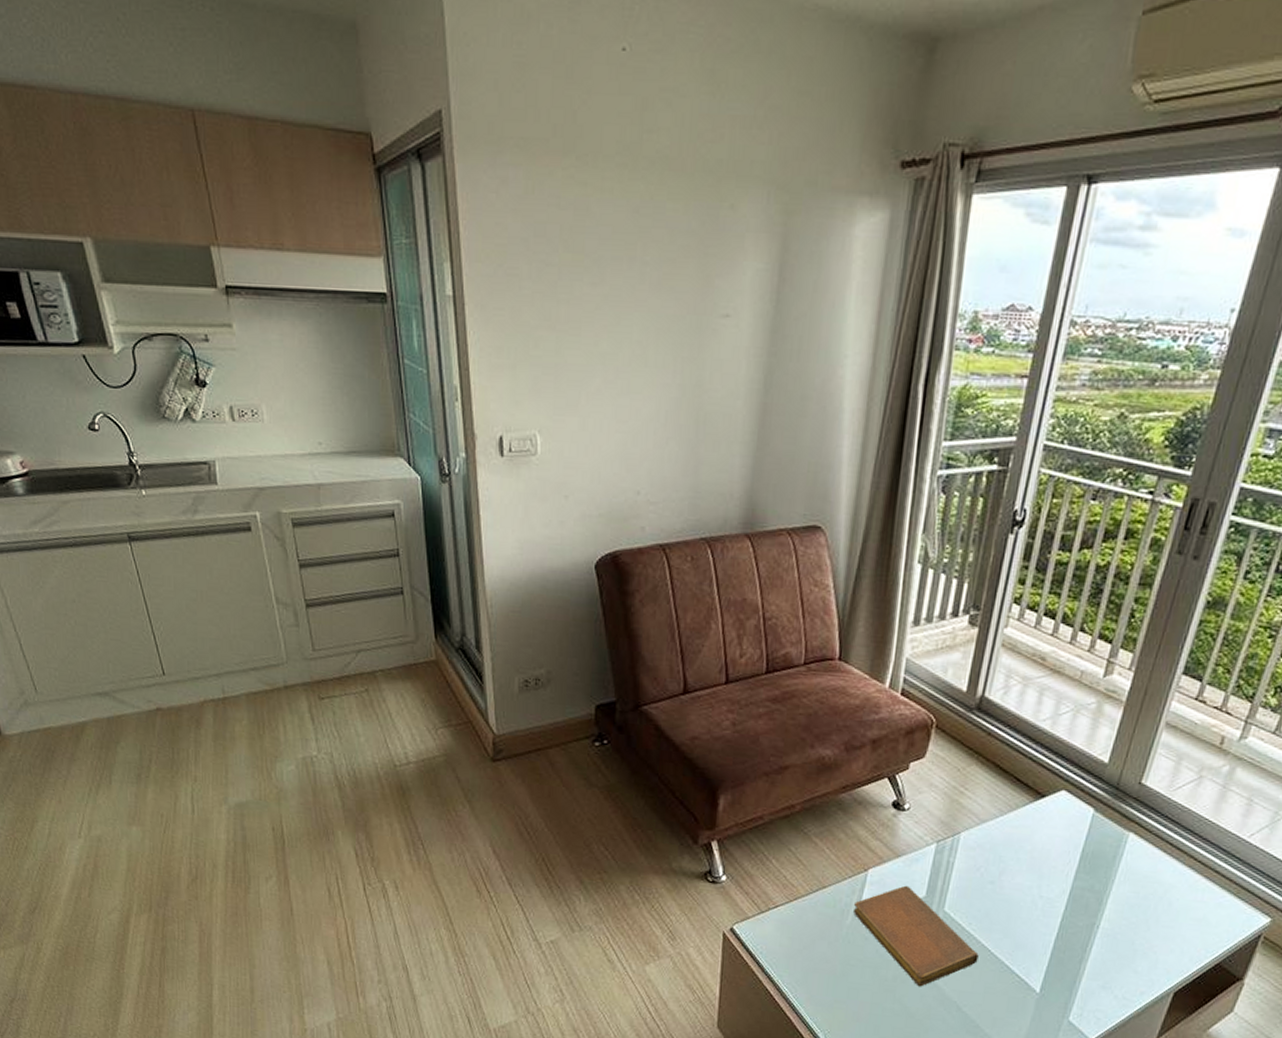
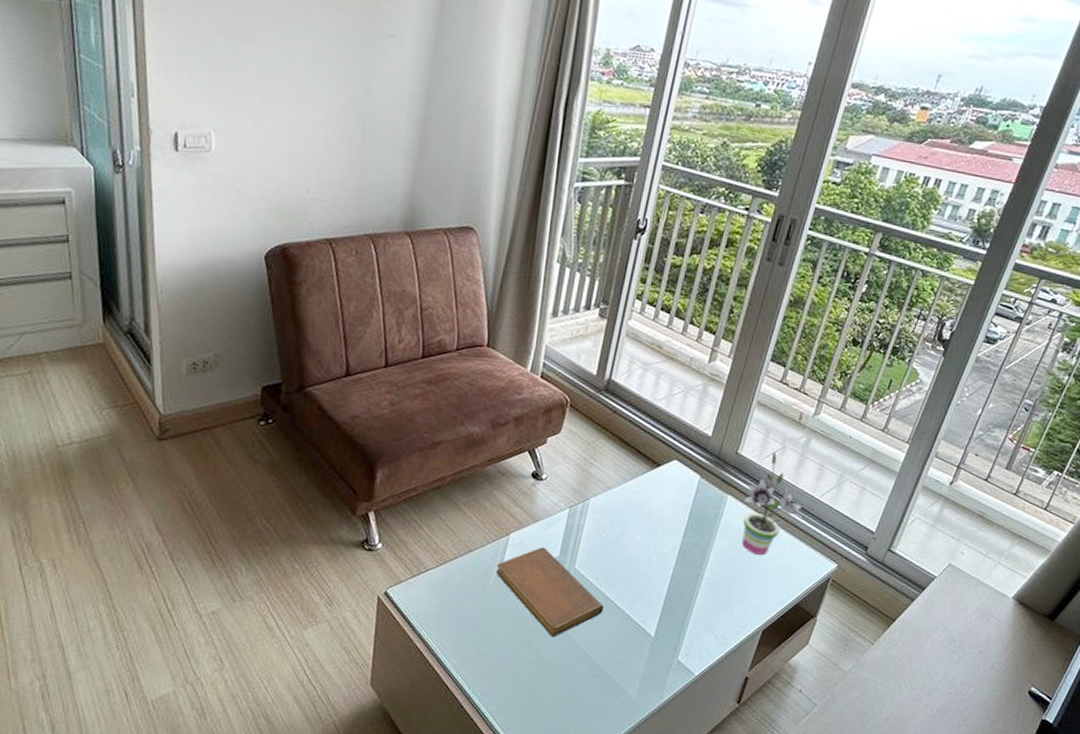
potted plant: none [1147,782,1225,904] -> present [742,452,802,555]

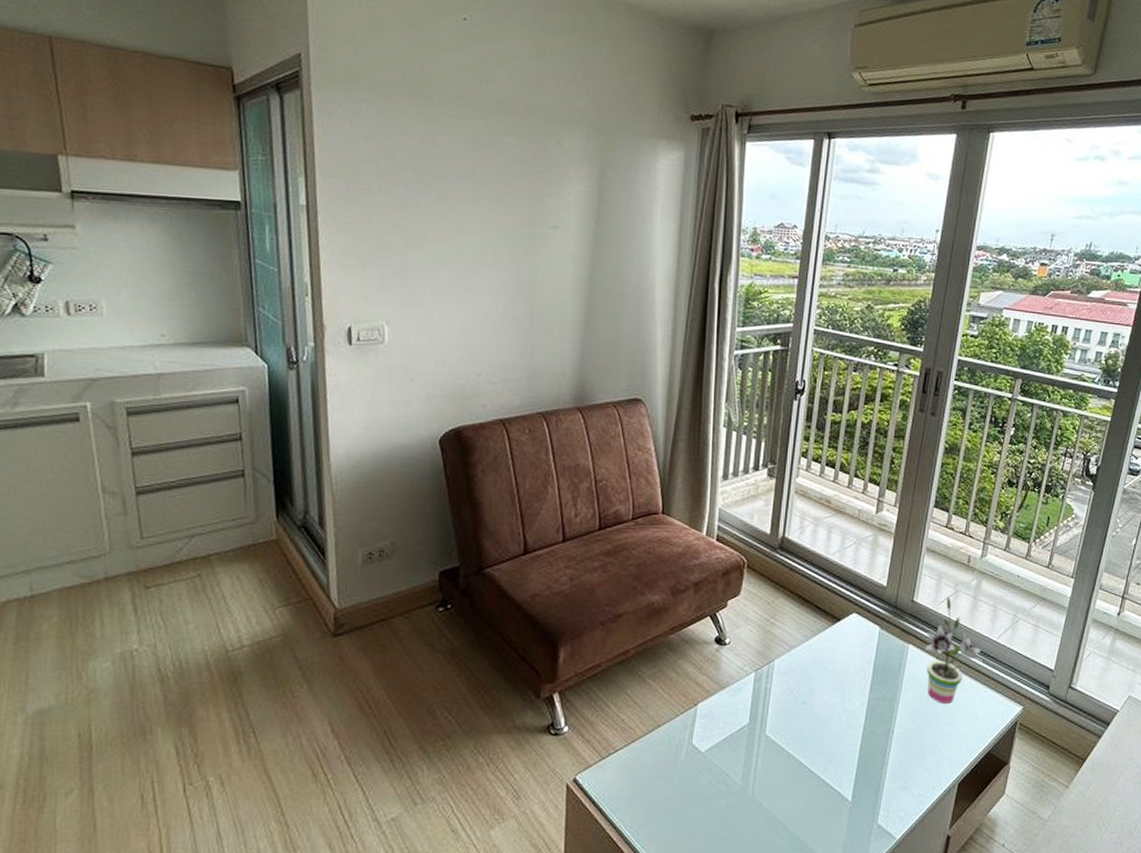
notebook: present [496,547,604,637] -> none [687,715,798,812]

